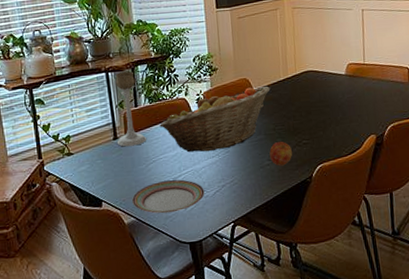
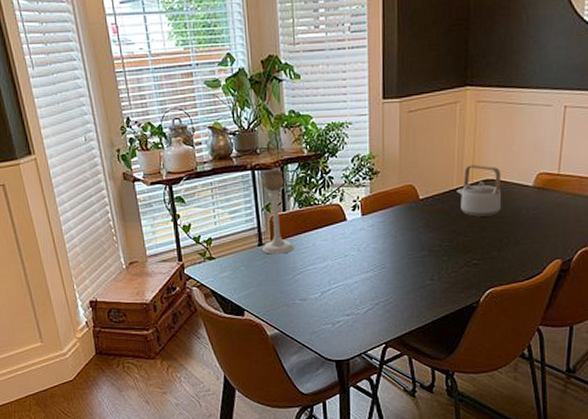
plate: present [132,179,205,214] -> none [276,294,355,328]
fruit basket: present [159,86,270,152] -> none [309,195,440,266]
apple: present [269,142,293,166] -> none [432,260,460,287]
teapot: none [283,59,322,103] -> present [457,165,502,217]

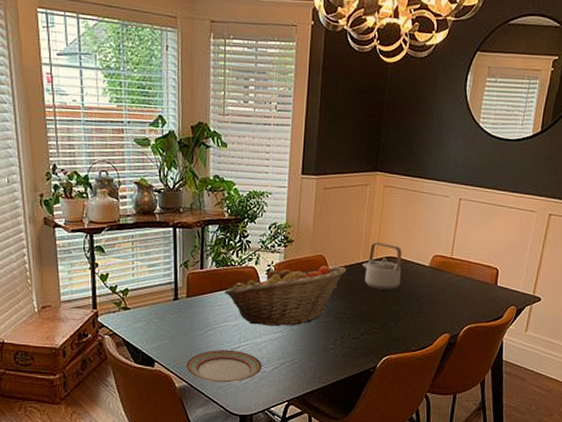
candle holder: present [261,170,295,255] -> none [177,229,209,310]
plate: none [276,294,355,328] -> present [186,350,262,383]
fruit basket: none [309,195,440,266] -> present [224,265,347,327]

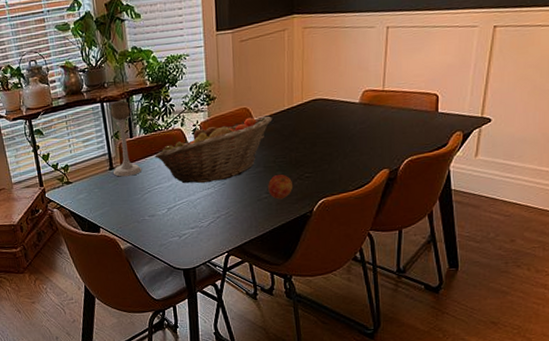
candle holder: none [177,229,209,310] -> present [110,101,142,177]
plate: present [186,350,262,383] -> none [128,209,199,241]
apple: none [335,327,360,352] -> present [268,175,294,200]
teapot: present [362,242,402,290] -> none [288,86,331,134]

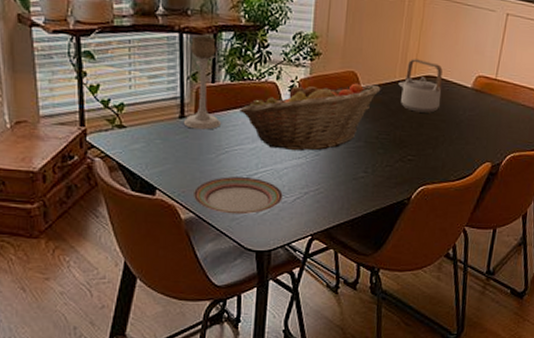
plate: none [128,209,199,241] -> present [194,177,283,215]
apple: present [268,175,294,200] -> none [366,153,394,181]
teapot: none [288,86,331,134] -> present [398,59,443,113]

